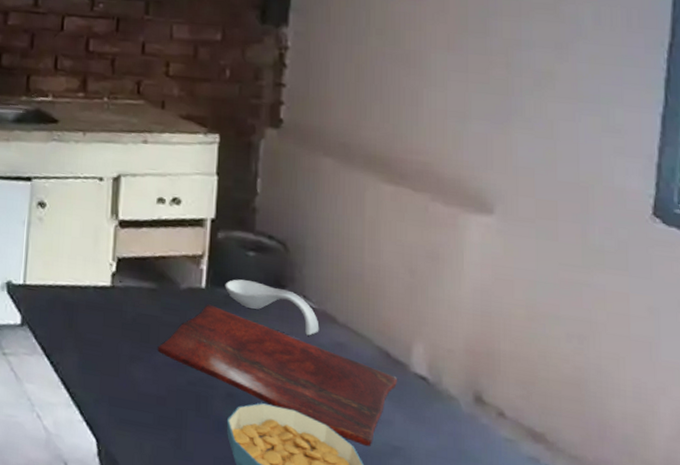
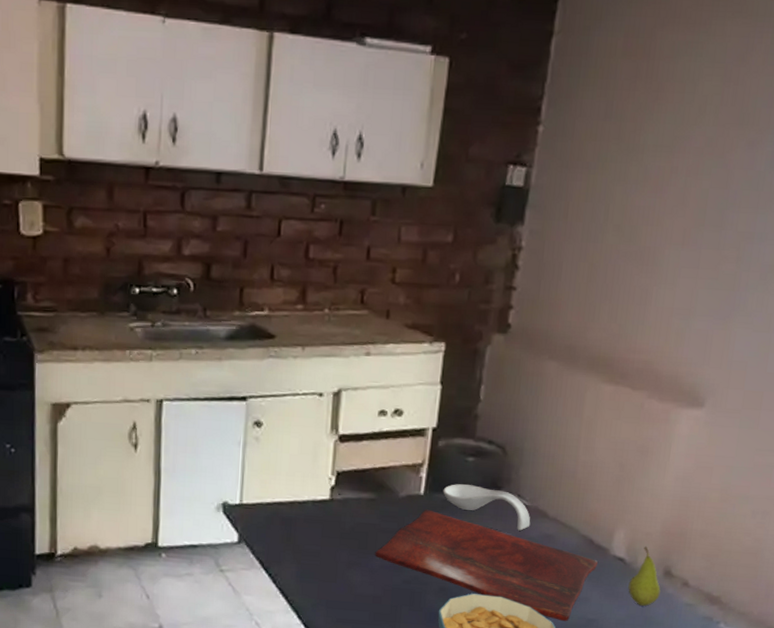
fruit: none [435,364,473,437] -> present [628,546,661,606]

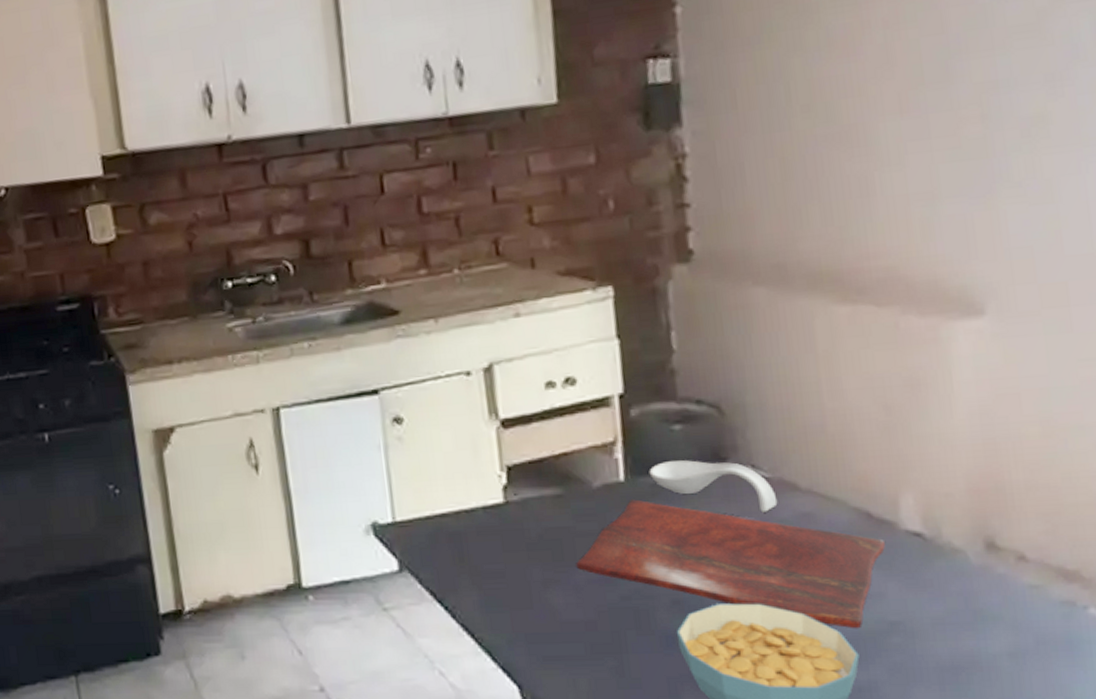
fruit: present [628,546,661,606] -> none [937,511,987,595]

